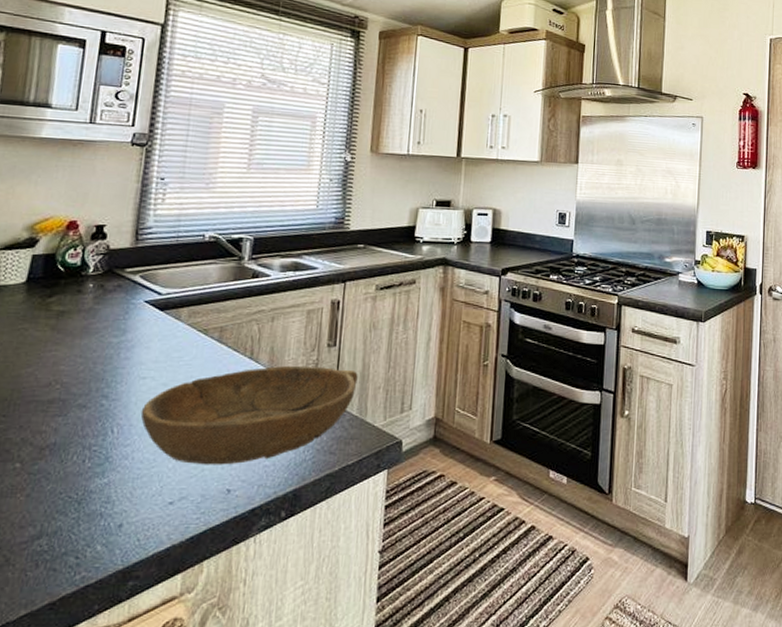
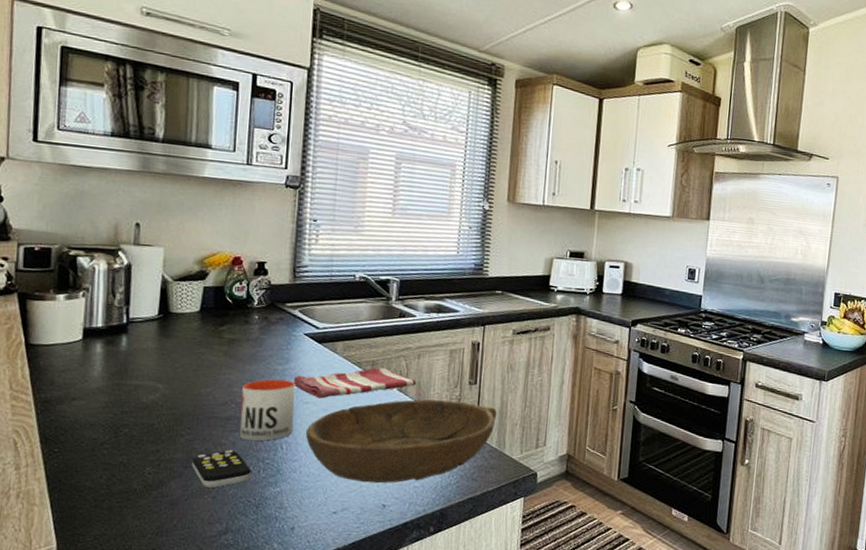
remote control: none [4,438,75,484] -> present [192,450,251,488]
mug: none [62,354,132,426] -> present [239,379,295,441]
dish towel: none [129,334,269,372] -> present [293,367,416,399]

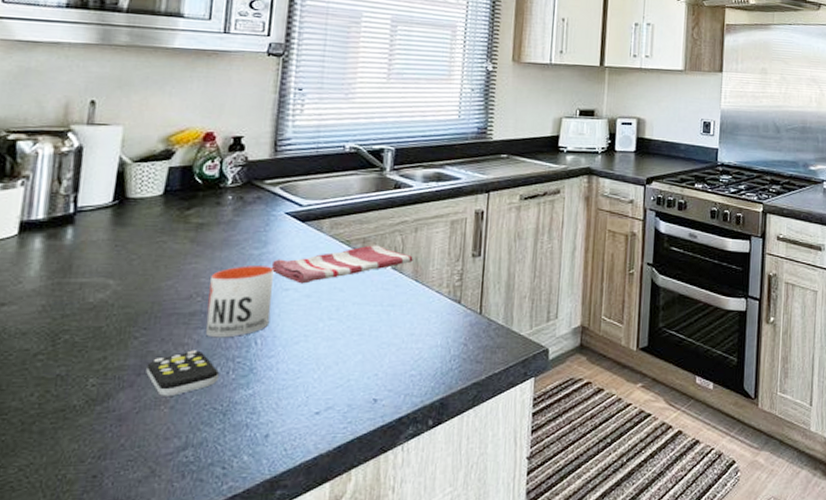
bowl: present [305,399,497,484] -> none [284,275,503,376]

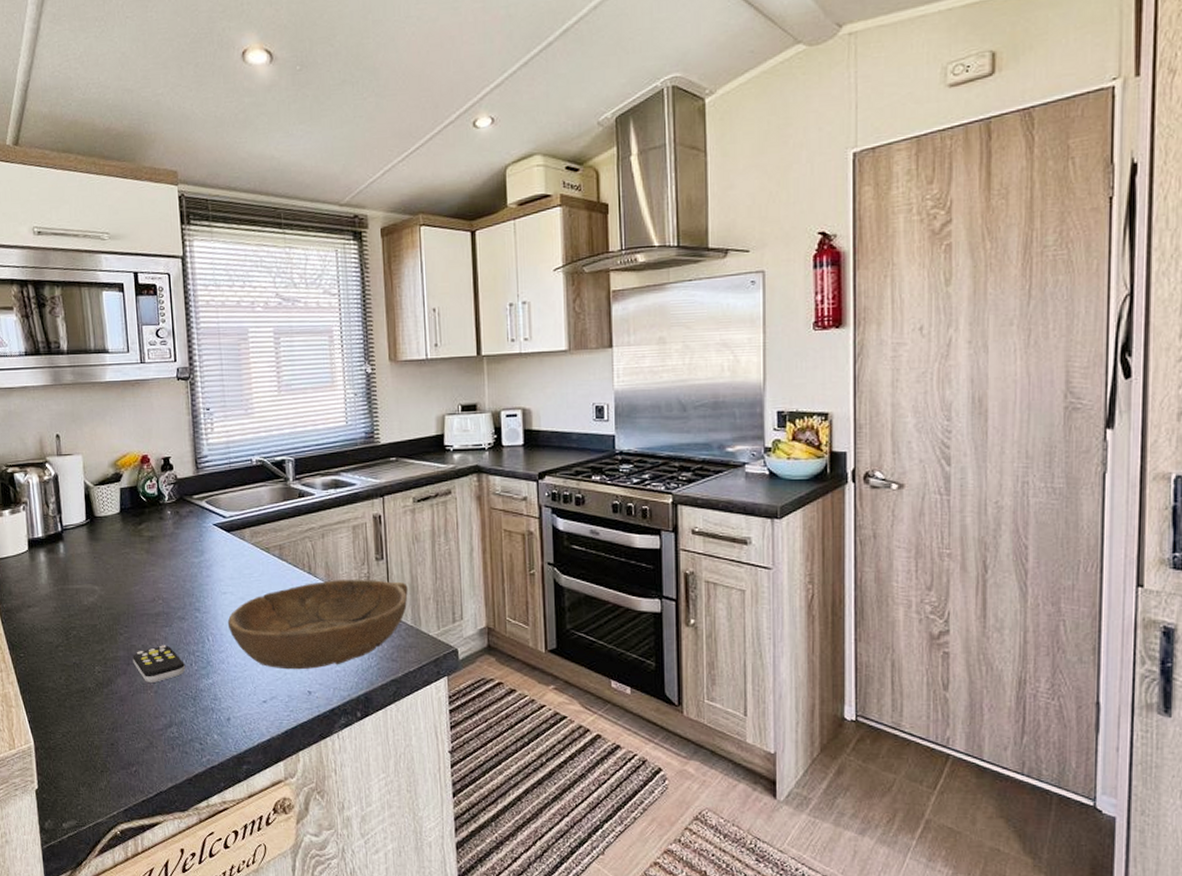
mug: present [205,266,274,338] -> none [166,572,216,635]
dish towel: present [271,245,413,284] -> none [209,551,324,588]
bowl: none [284,275,503,376] -> present [227,579,408,670]

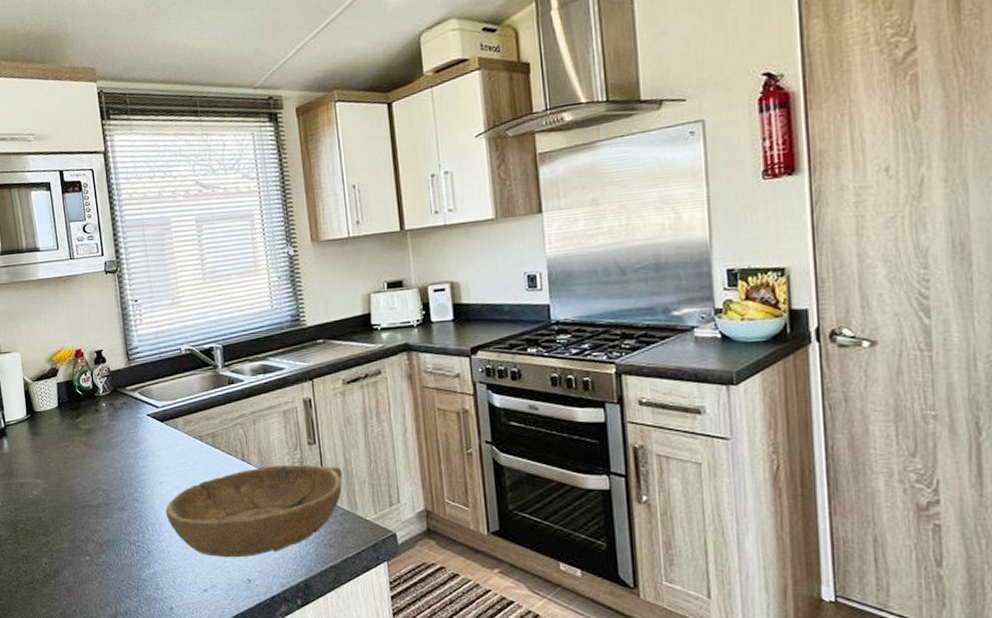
remote control: present [133,645,185,683] -> none [77,536,127,573]

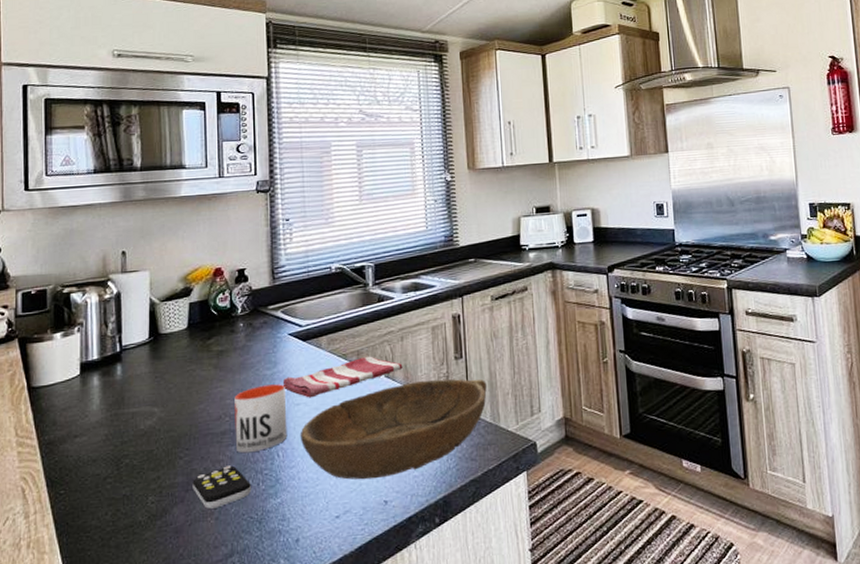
remote control: none [77,536,127,573] -> present [192,465,251,509]
mug: none [105,463,155,526] -> present [234,384,288,453]
dish towel: none [145,438,257,477] -> present [282,356,403,398]

